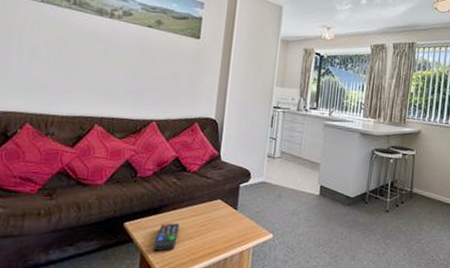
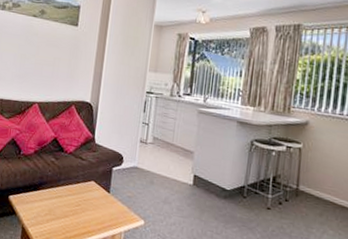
remote control: present [153,223,180,252] -> none [33,199,57,226]

